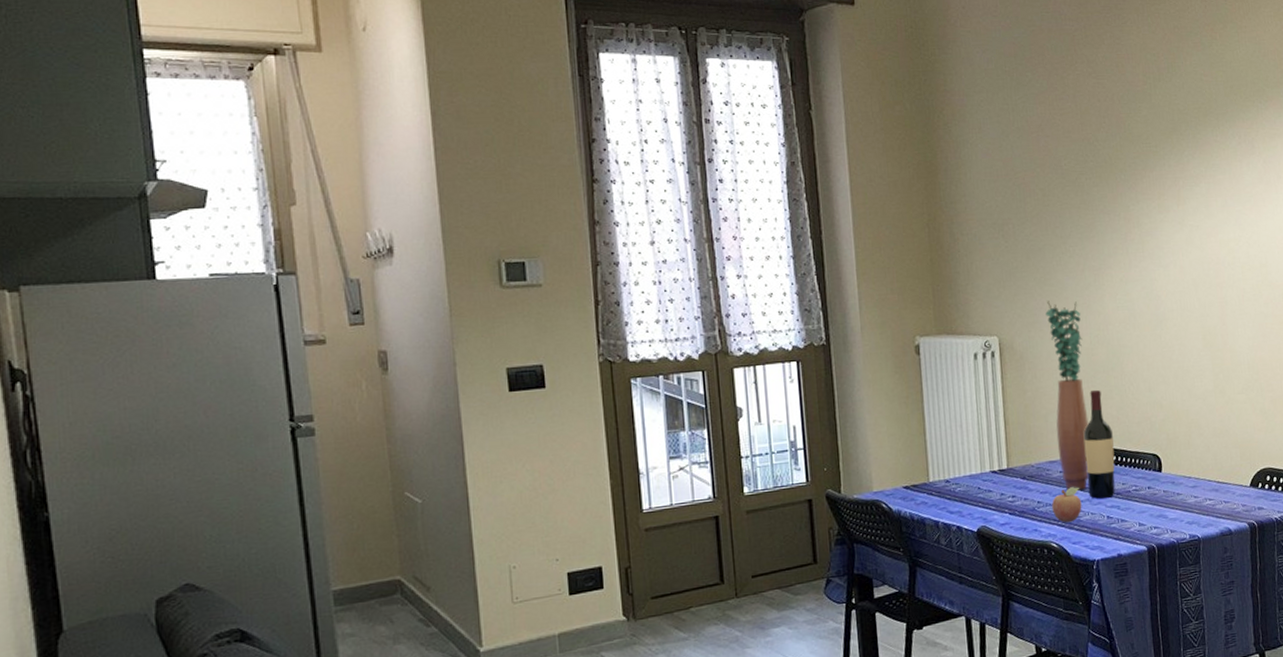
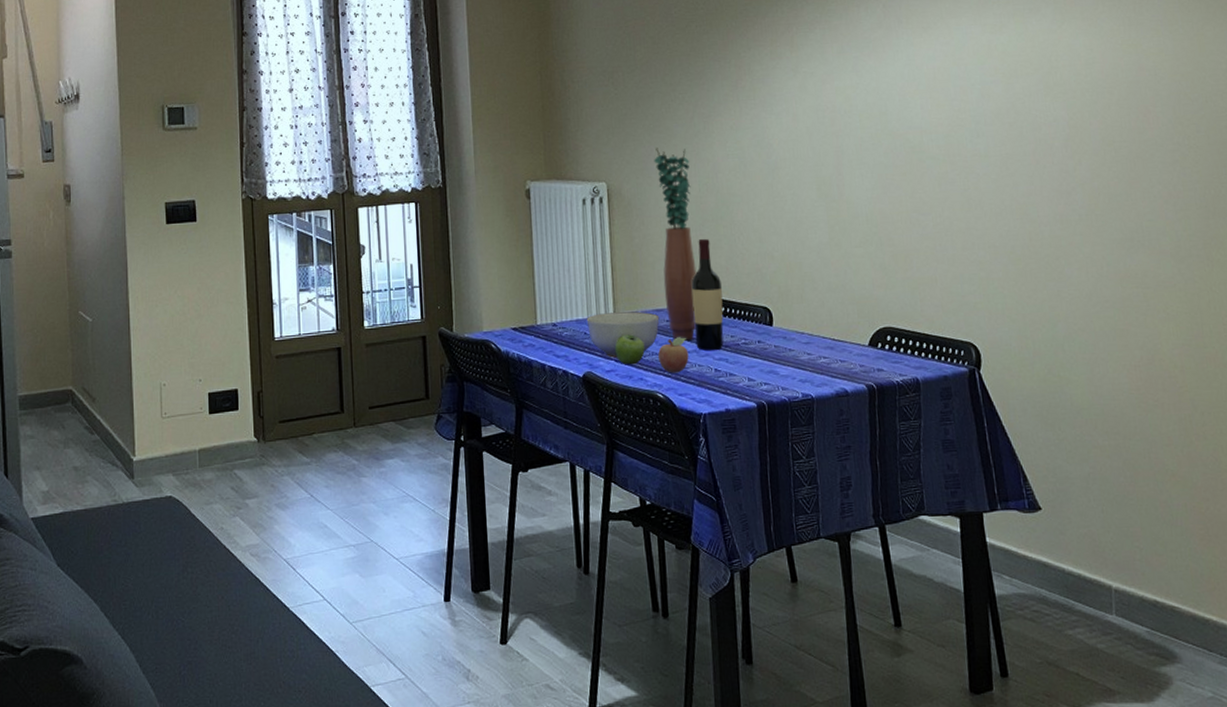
bowl: none [979,464,1053,511] -> present [586,311,660,358]
fruit: none [1008,487,1039,518] -> present [614,334,645,365]

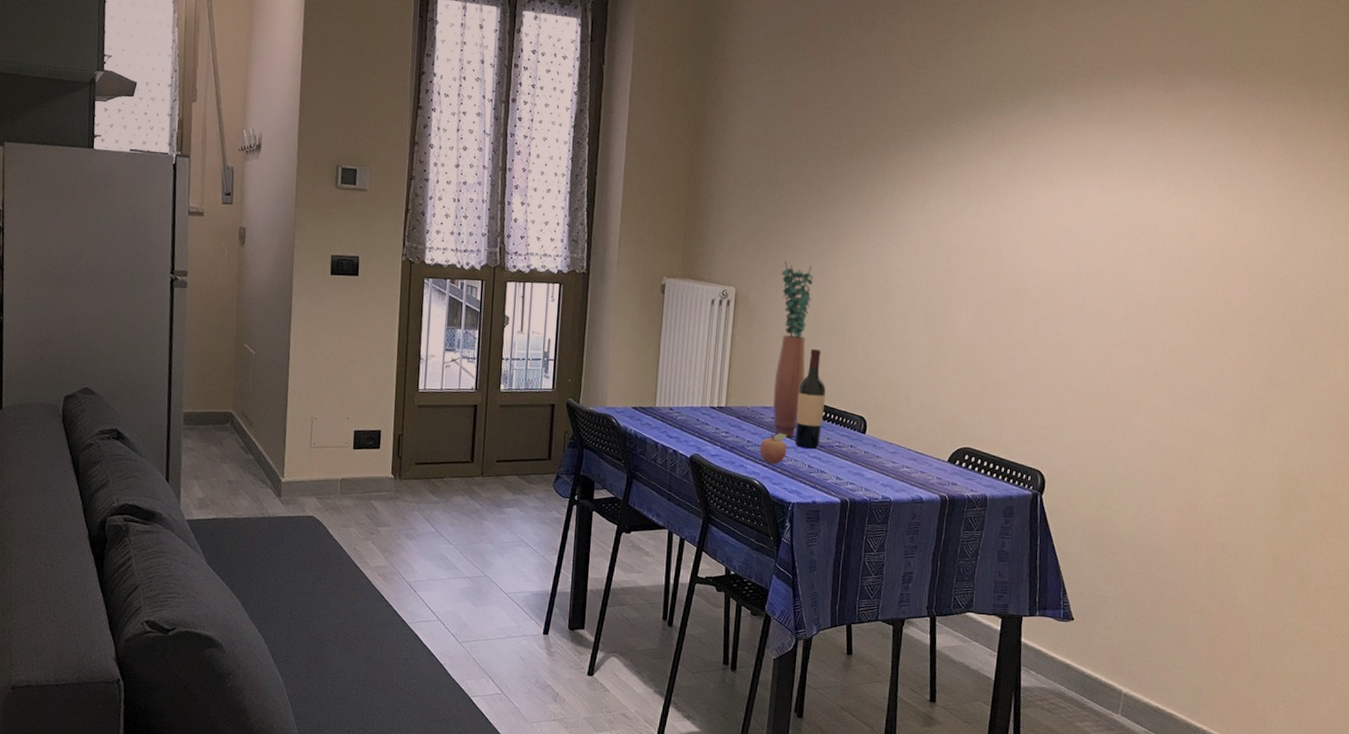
bowl: present [586,311,660,358] -> none [700,404,766,445]
fruit: present [614,334,645,365] -> none [721,425,749,453]

